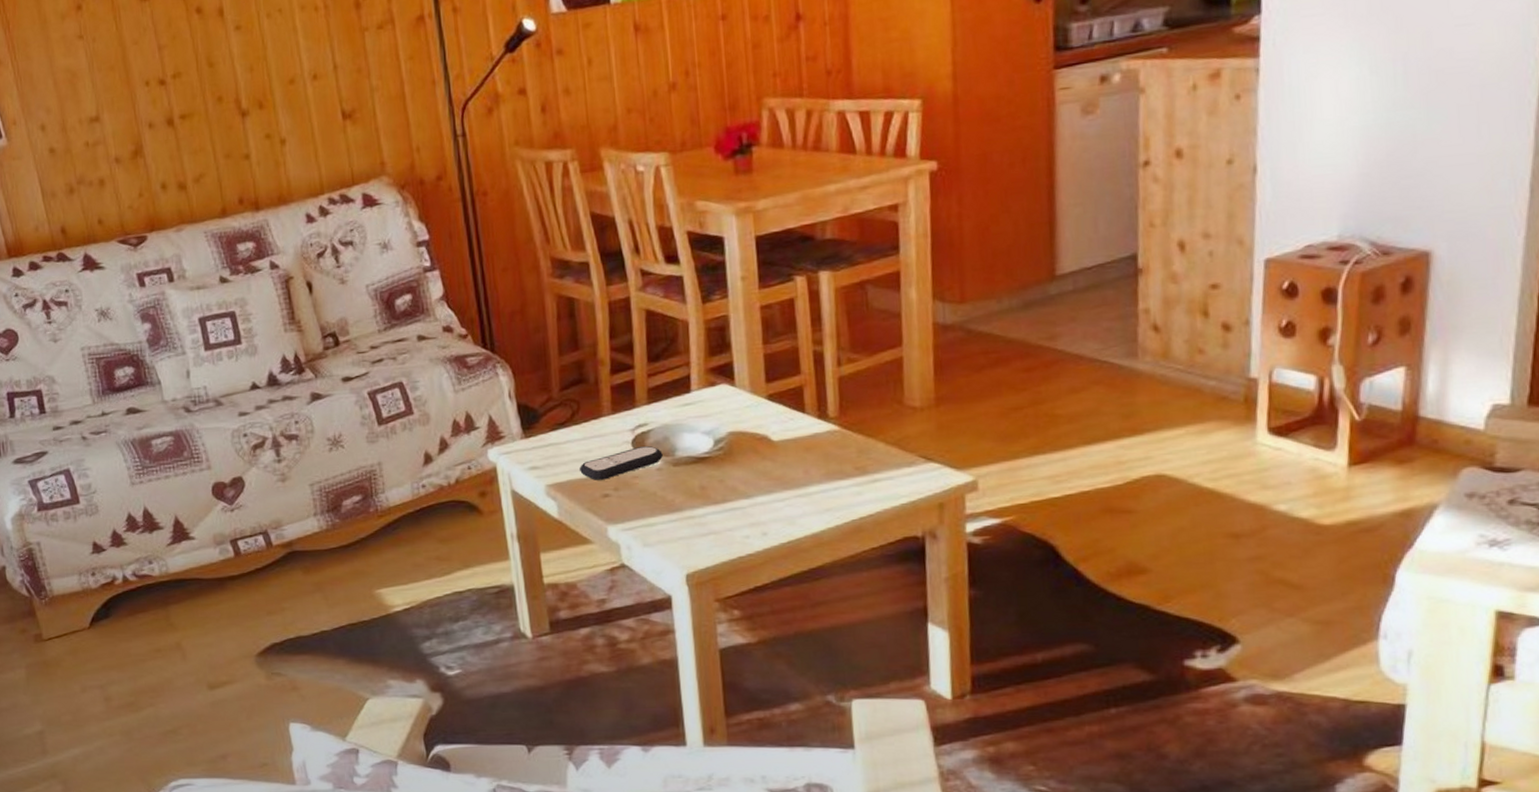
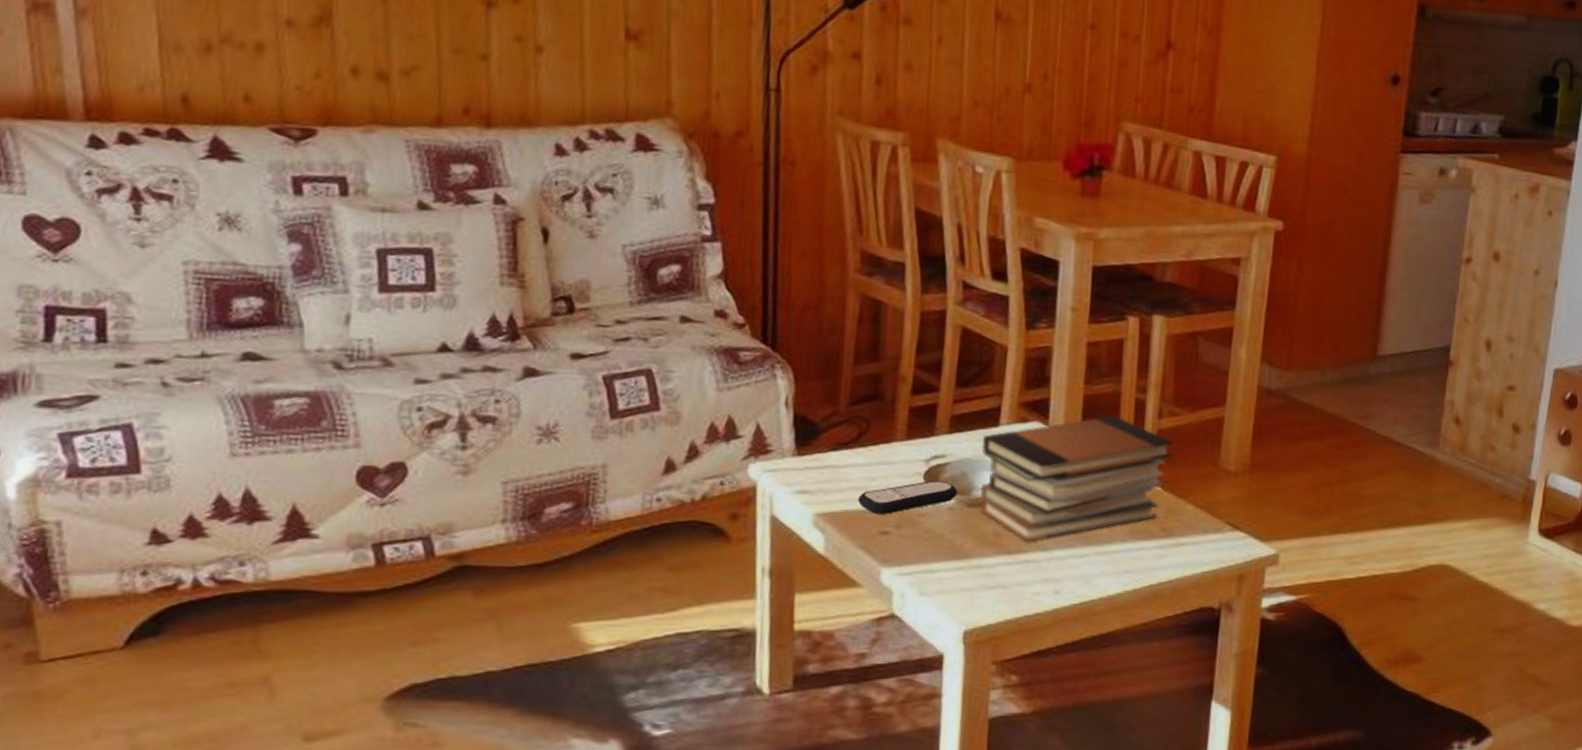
book stack: none [678,370,856,491] -> present [979,416,1174,542]

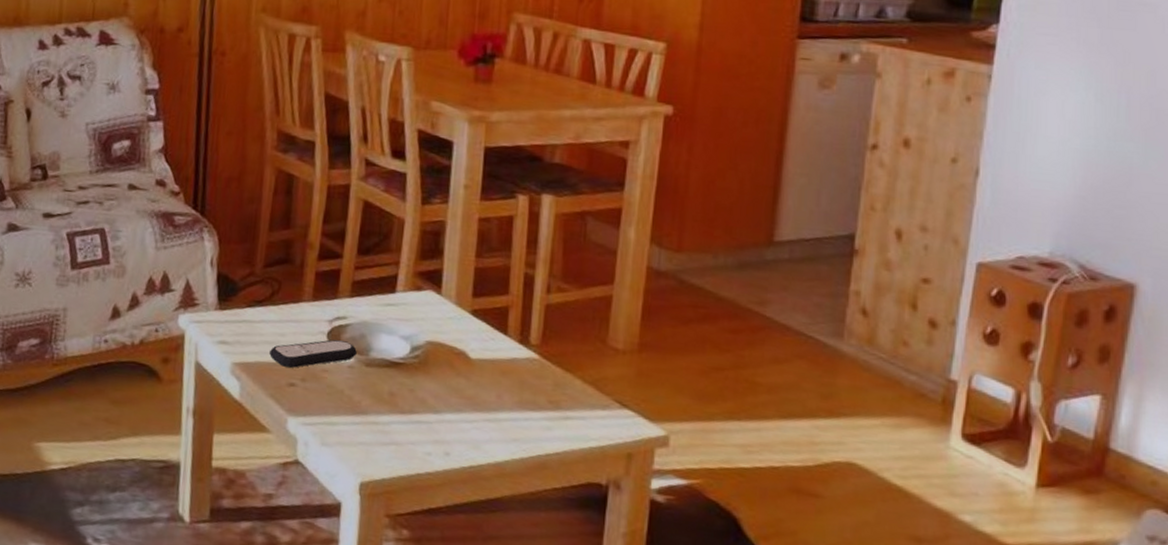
book stack: present [979,416,1174,542] -> none [376,288,562,404]

